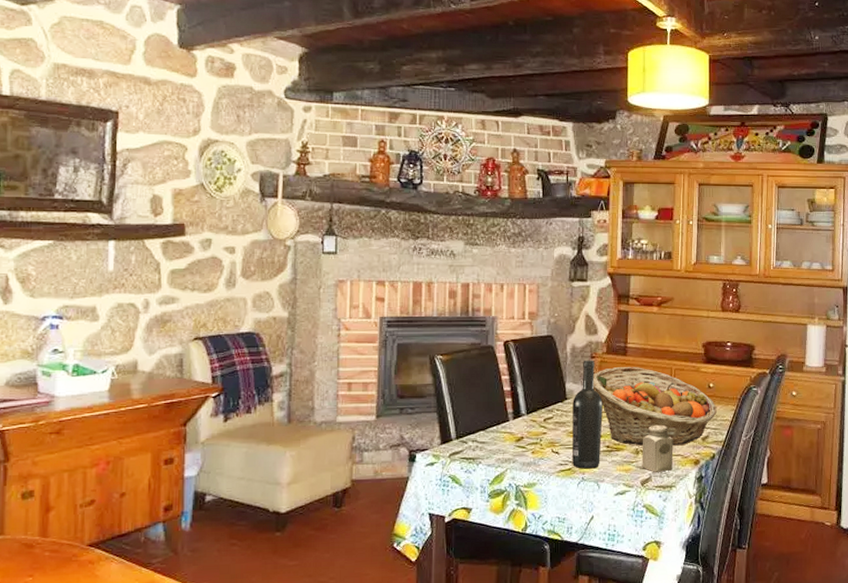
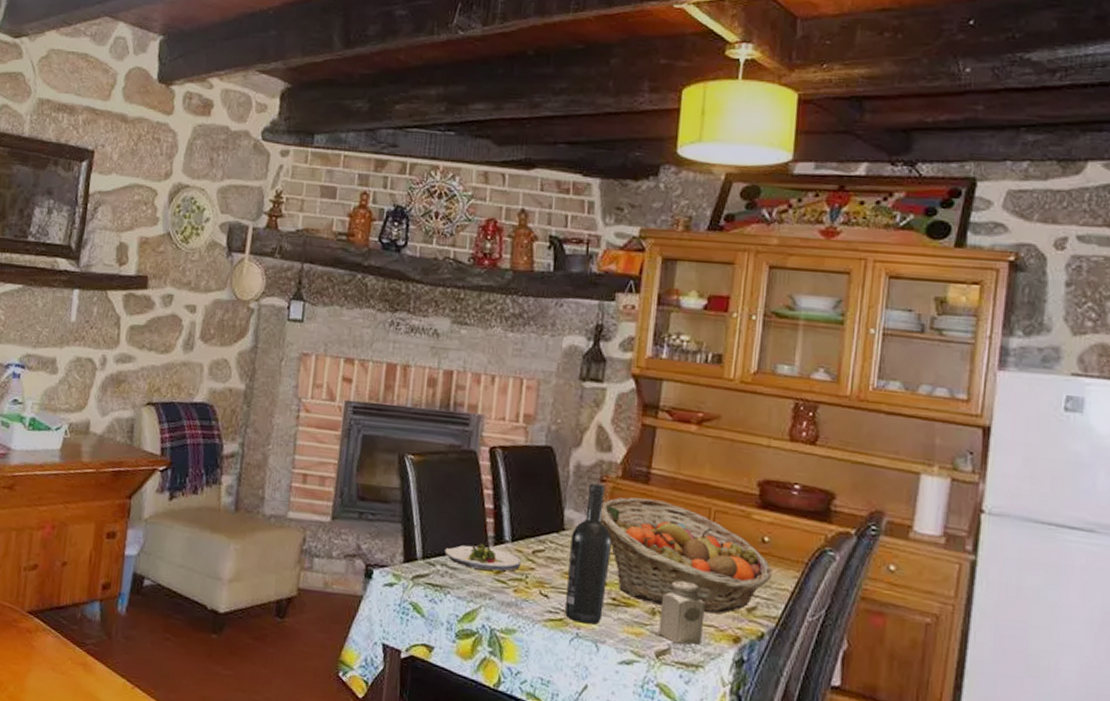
salad plate: none [474,419,536,440] -> present [444,543,522,572]

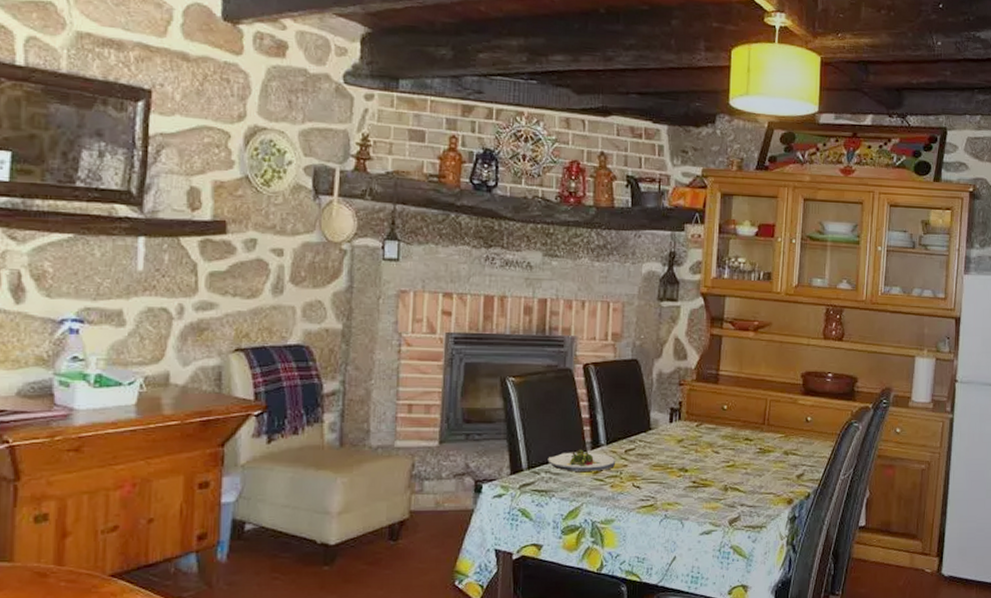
wine bottle: present [565,482,612,624] -> none [655,387,690,506]
fruit basket: present [601,497,772,613] -> none [681,396,814,483]
salt shaker: present [659,580,706,645] -> none [731,460,766,511]

